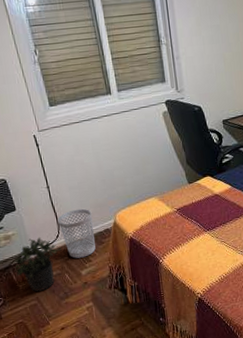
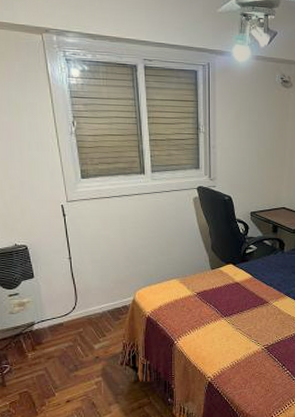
potted plant: present [15,236,62,292] -> none [26,306,77,362]
wastebasket: present [57,208,96,259] -> none [76,283,113,332]

